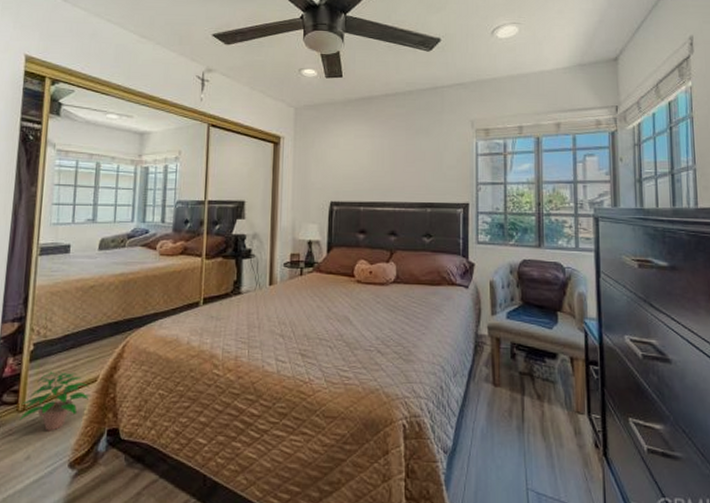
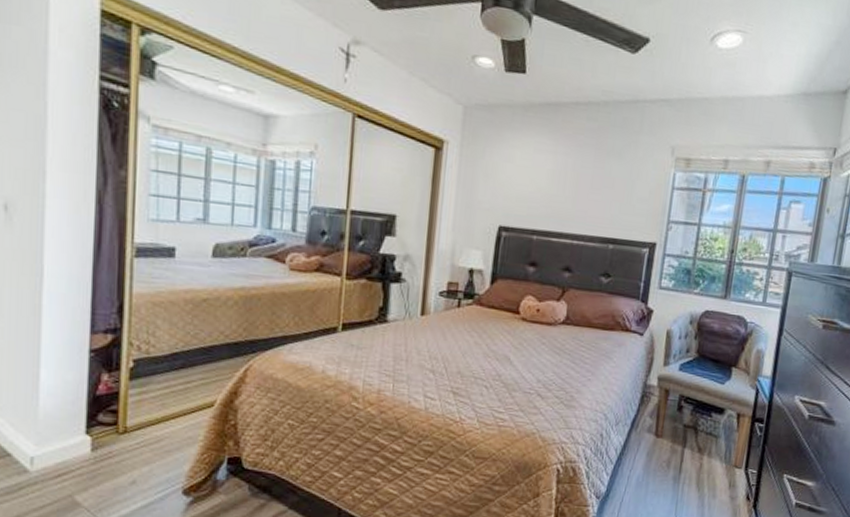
potted plant: present [20,369,91,431] -> none [121,390,208,456]

